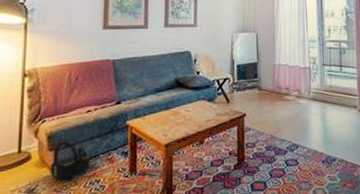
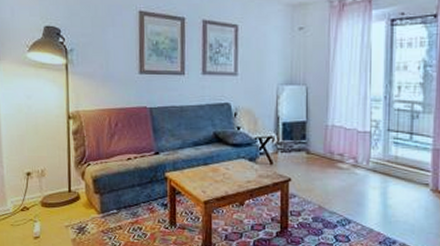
backpack: present [50,141,91,180] -> none [96,186,133,224]

